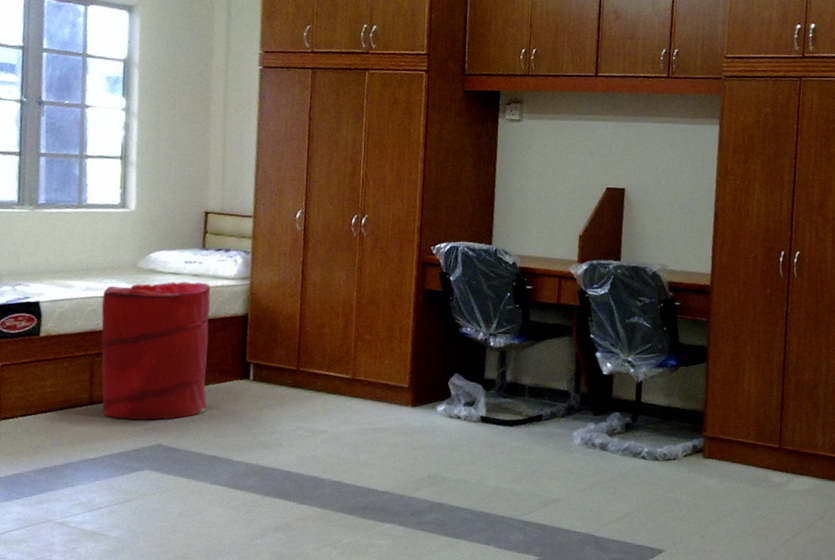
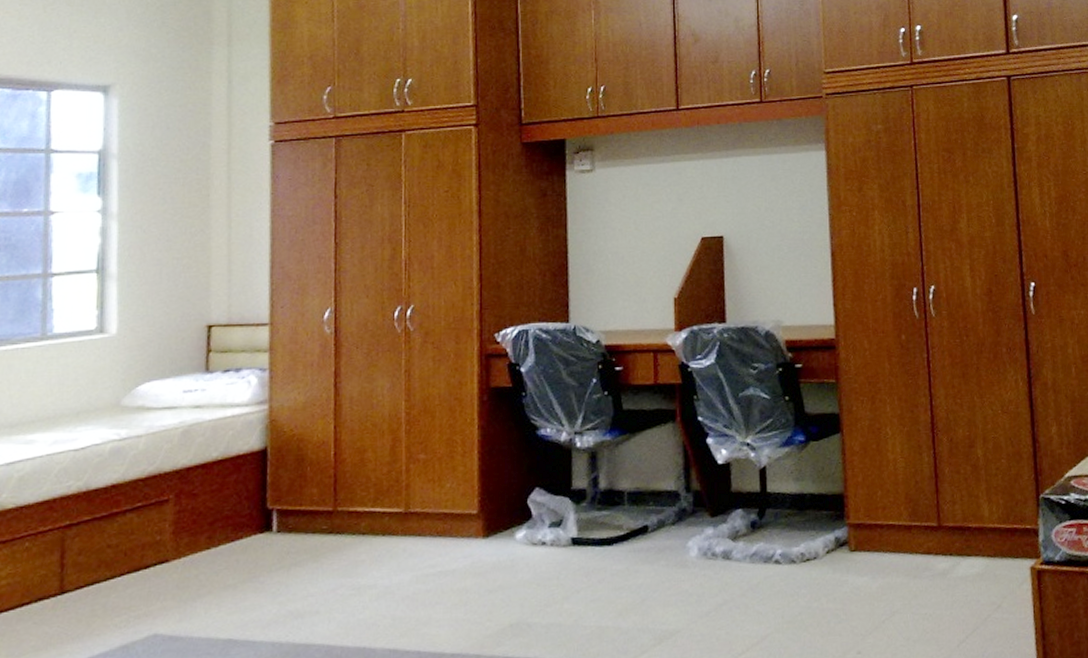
laundry hamper: present [101,281,211,421] -> none [74,414,218,608]

